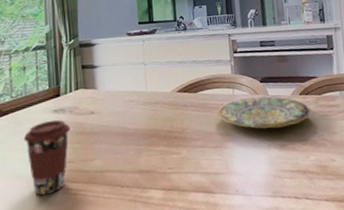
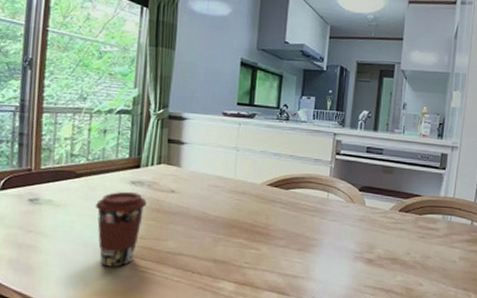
plate: present [217,96,311,129] -> none [307,204,407,242]

